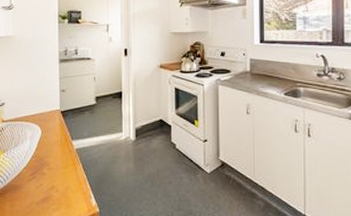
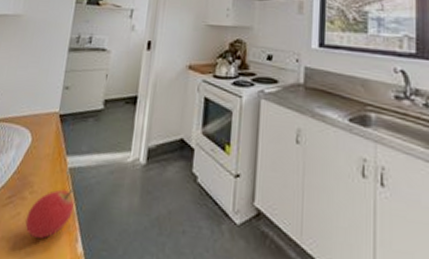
fruit: none [48,163,84,200] -> present [25,189,74,239]

